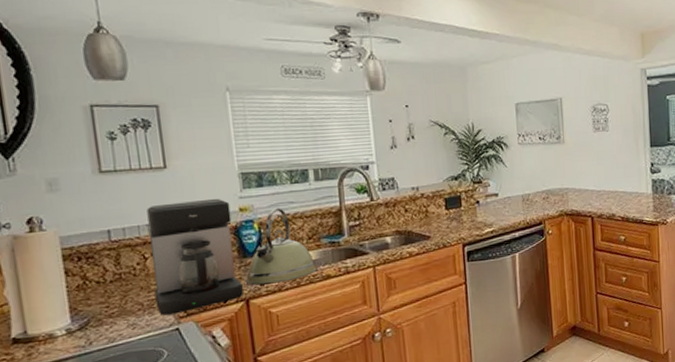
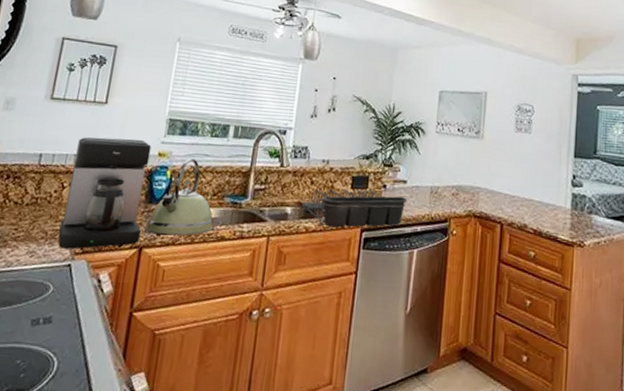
dish rack: none [399,207,502,249] -> present [301,188,407,228]

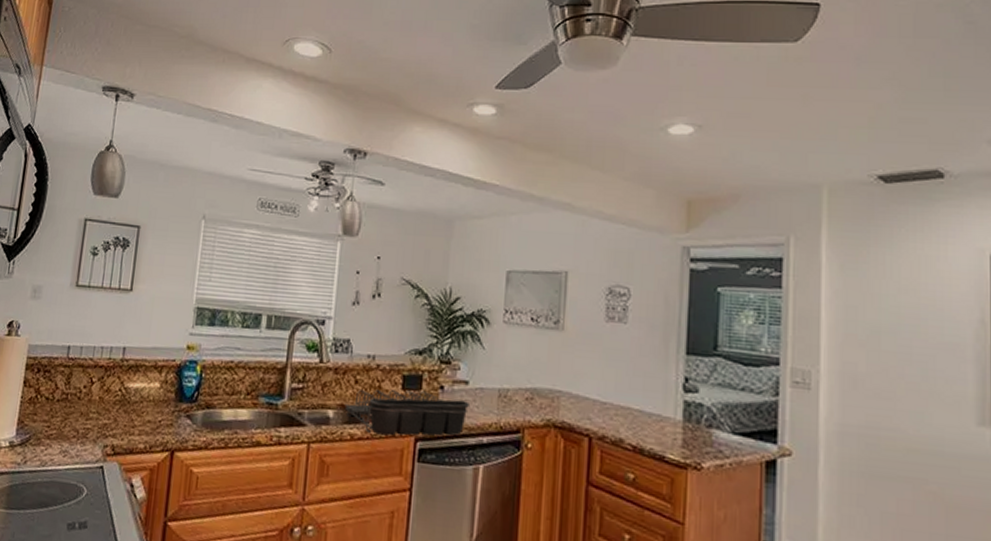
coffee maker: present [58,137,152,249] -> none [89,328,180,450]
kettle: present [145,158,215,236] -> none [176,352,249,440]

